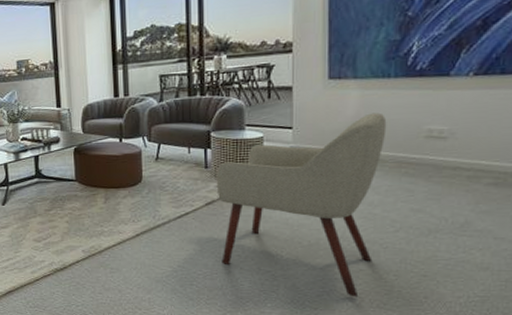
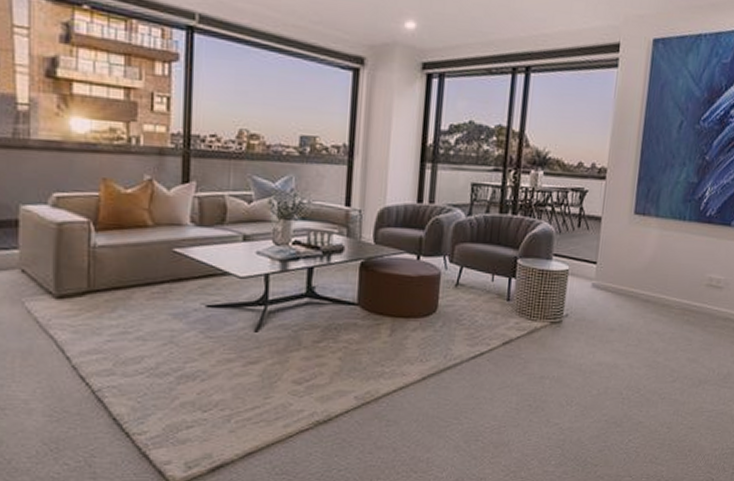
chair: present [216,112,387,297] -> none [511,255,678,452]

